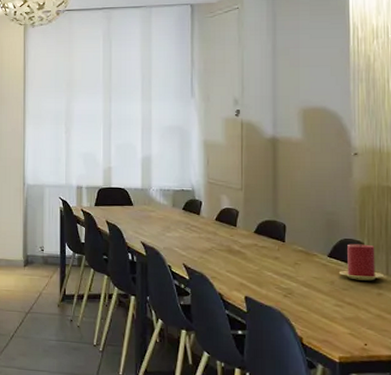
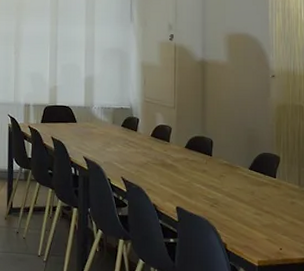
candle: present [338,244,385,281] -> none [258,157,297,191]

